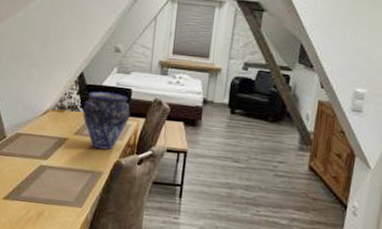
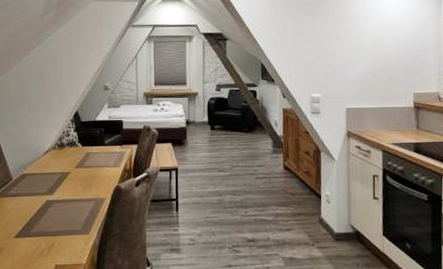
vase: present [83,91,130,150] -> none [81,126,124,178]

